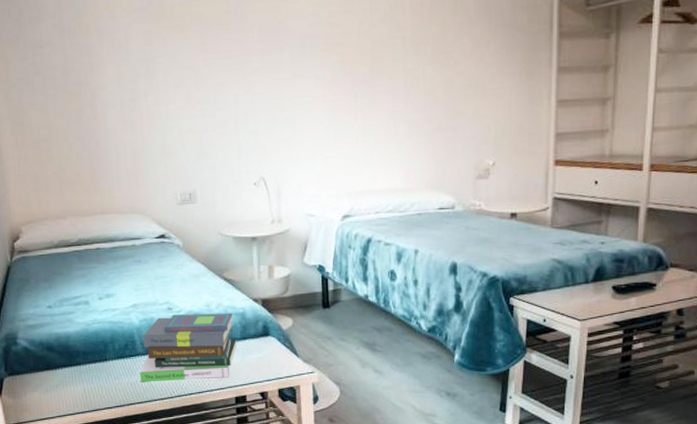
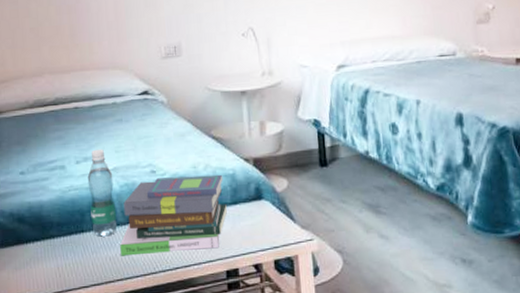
bottle: none [109,287,137,365] -> present [87,149,117,237]

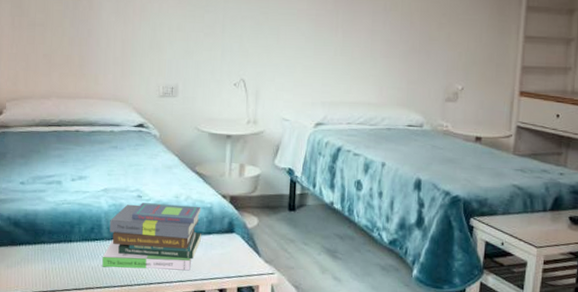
bottle: present [87,149,117,237] -> none [79,170,103,248]

